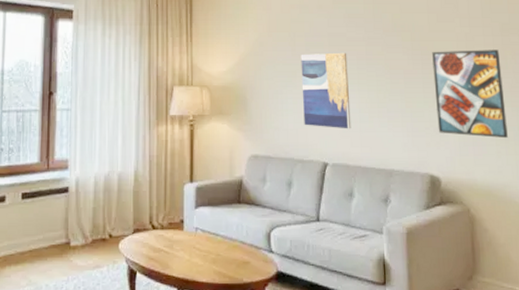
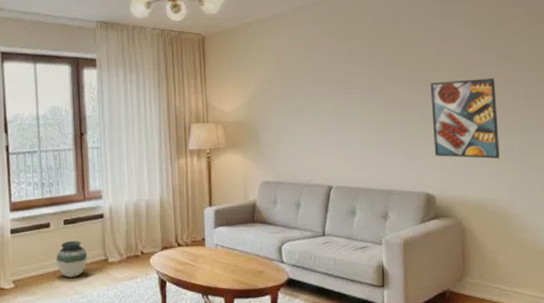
vase: none [8,218,47,264] -> present [56,240,88,277]
wall art: present [301,52,351,129] -> none [307,87,354,156]

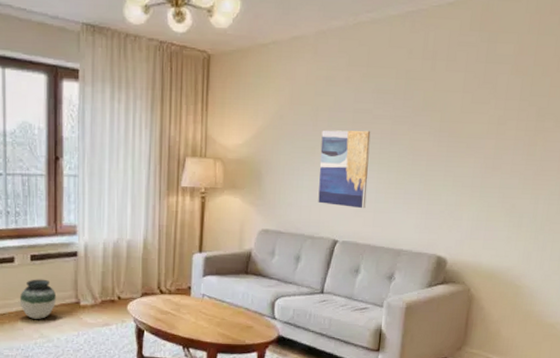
wall art: none [307,87,354,156] -> present [318,130,371,209]
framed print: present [430,78,500,159] -> none [452,134,530,225]

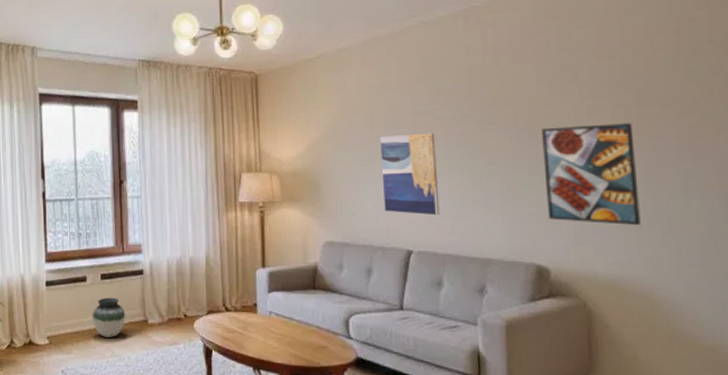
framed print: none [452,134,530,225] -> present [542,123,641,226]

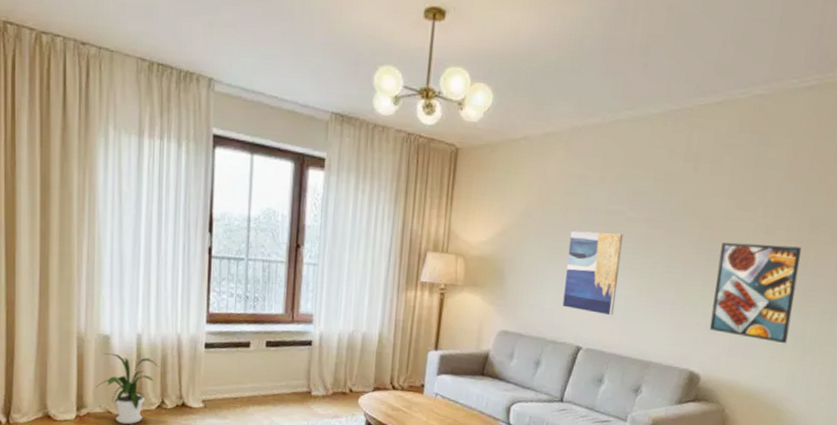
vase: present [92,297,126,337] -> none [252,365,289,406]

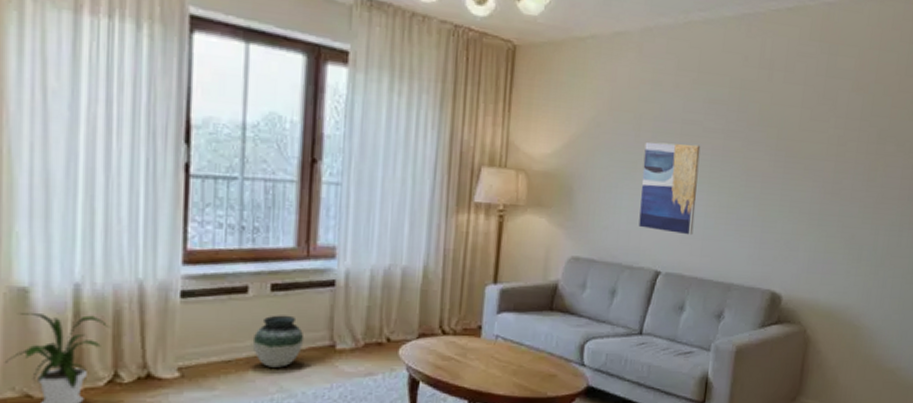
vase: none [252,365,289,406] -> present [252,315,304,368]
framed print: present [709,242,802,344] -> none [788,154,871,258]

